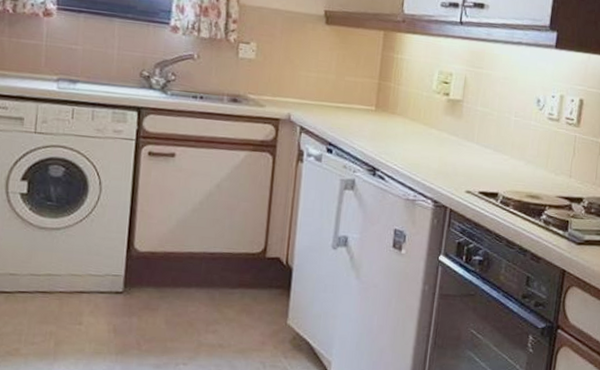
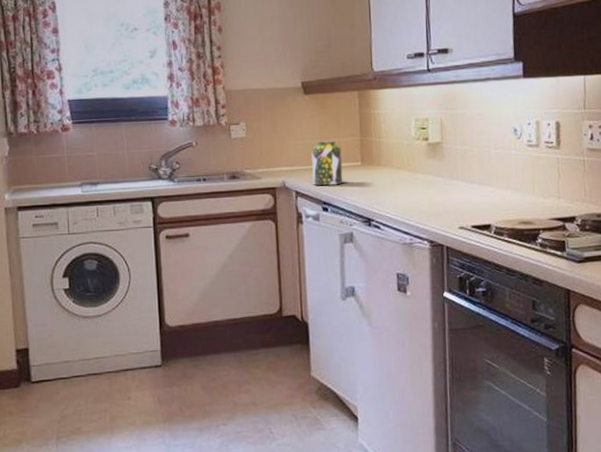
jar: none [321,77,357,127] -> present [311,140,343,186]

